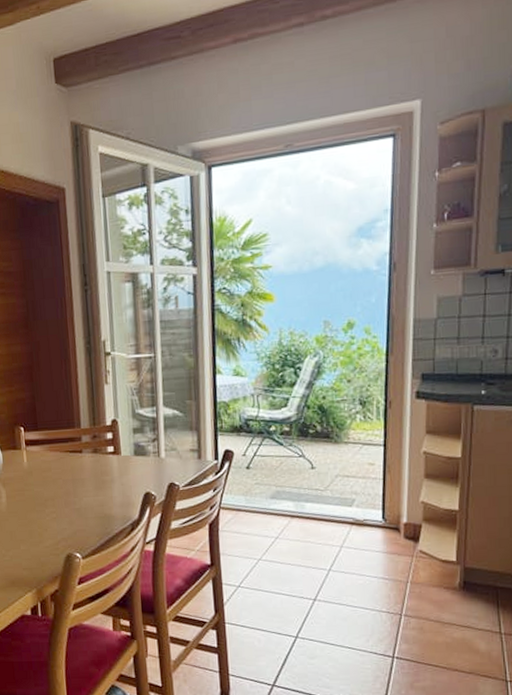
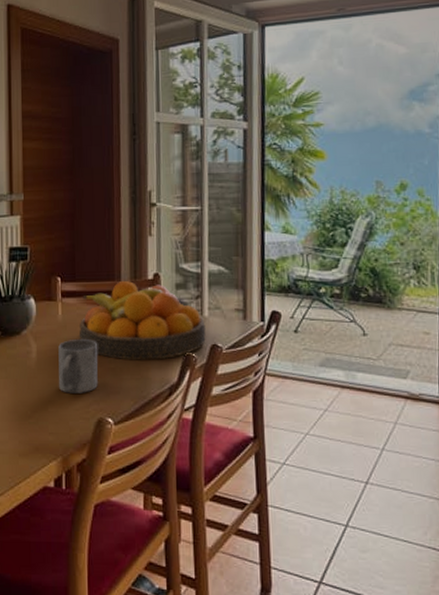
mug: none [26,483,65,533] -> present [58,339,98,393]
fruit bowl: none [44,428,164,501] -> present [79,281,206,360]

